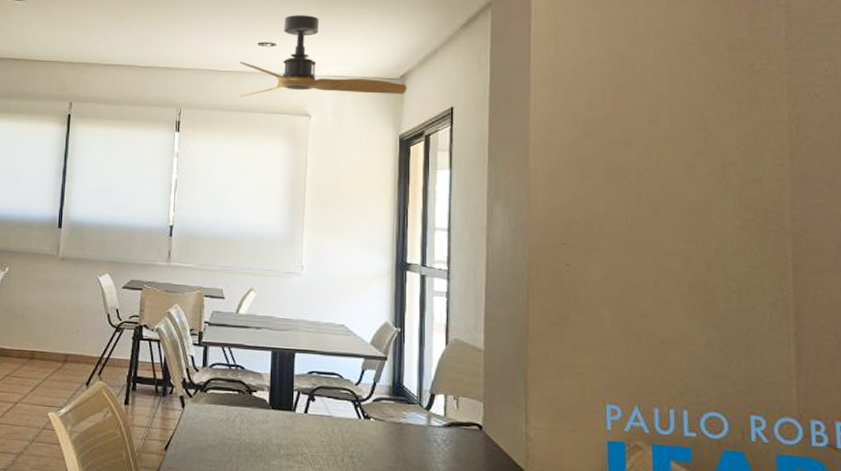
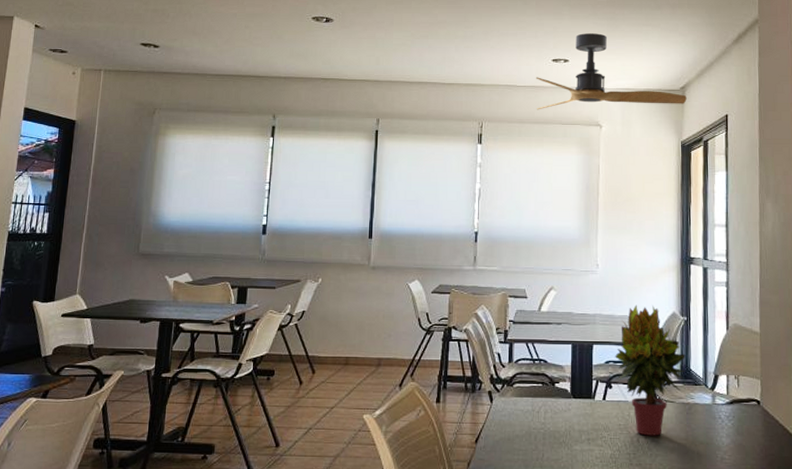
potted plant: none [319,312,398,457] -> present [615,304,685,436]

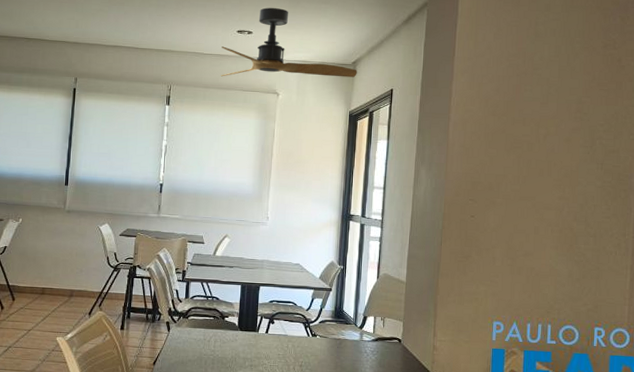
potted plant: present [615,304,685,436] -> none [277,253,339,365]

